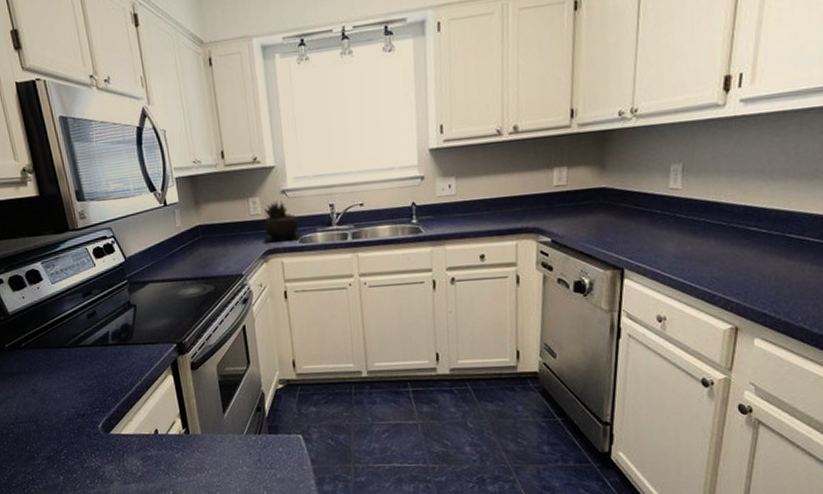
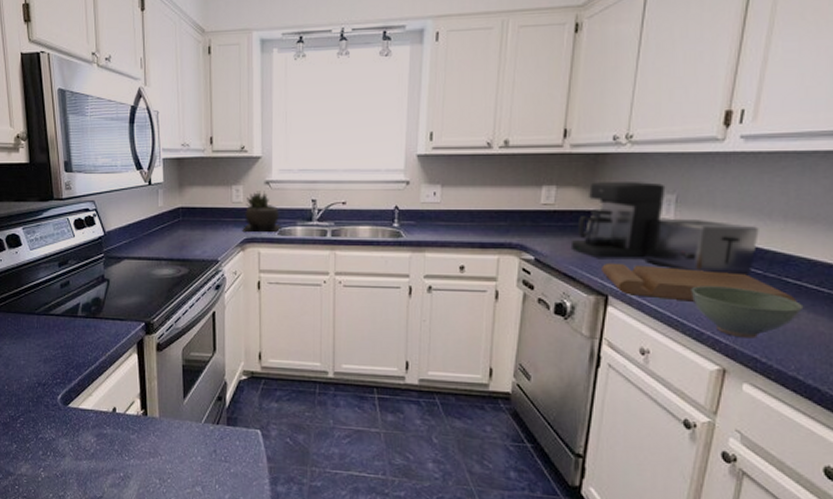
coffee maker: none [584,154,672,235] -> present [570,182,666,260]
cutting board: none [616,234,800,267] -> present [602,262,797,303]
toaster: none [655,185,762,238] -> present [644,218,759,276]
bowl: none [701,248,807,296] -> present [691,286,804,338]

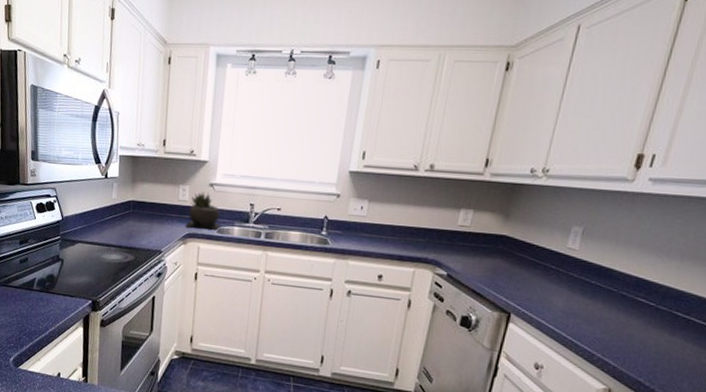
coffee maker: present [570,182,666,260] -> none [480,209,574,284]
cutting board: present [602,262,797,303] -> none [507,283,684,335]
toaster: present [644,218,759,276] -> none [547,246,657,307]
bowl: present [691,286,804,338] -> none [587,312,690,364]

